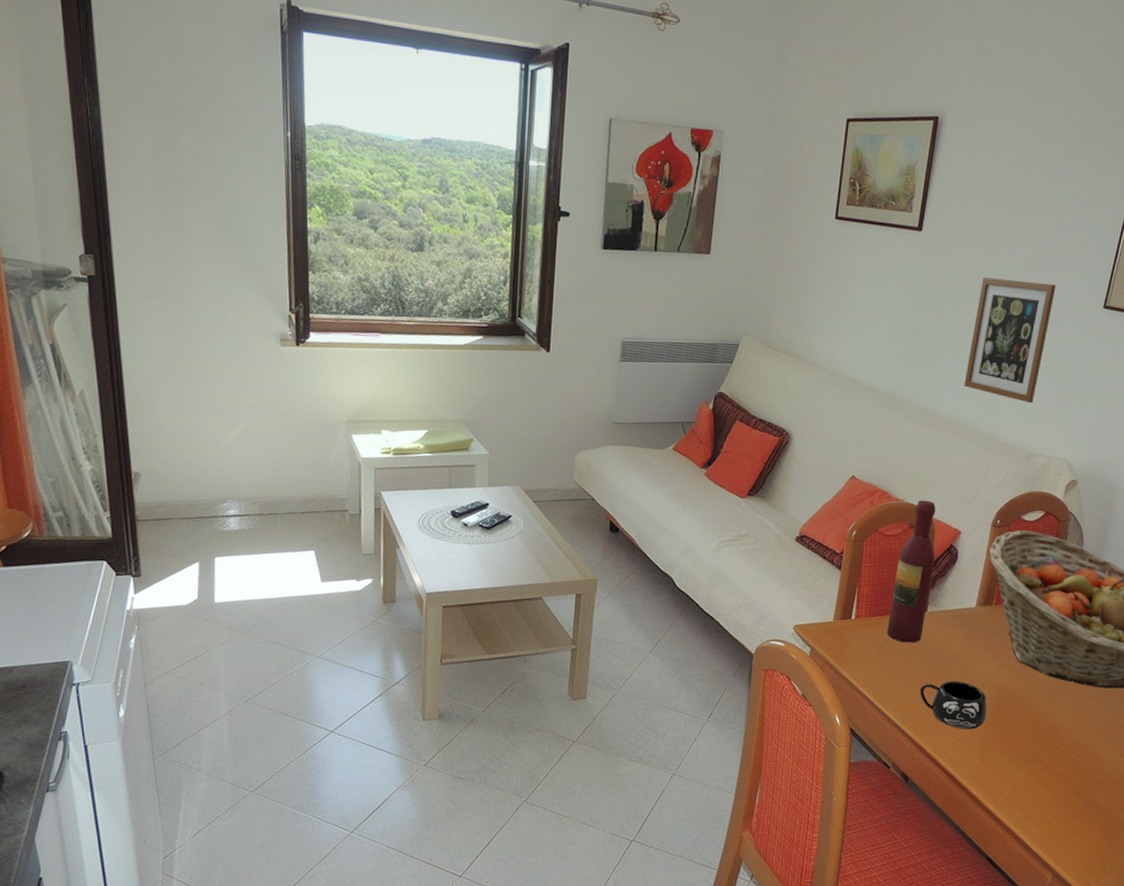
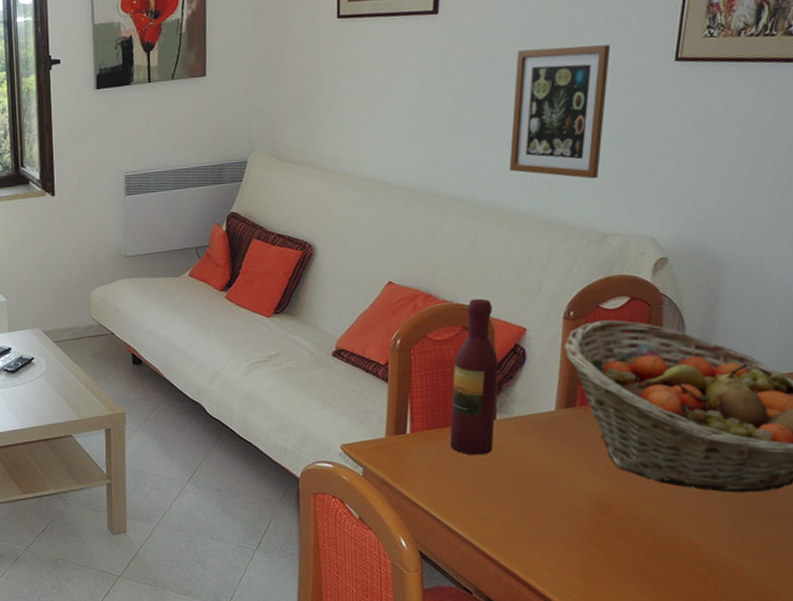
mug: present [919,681,988,730] -> none [497,494,585,548]

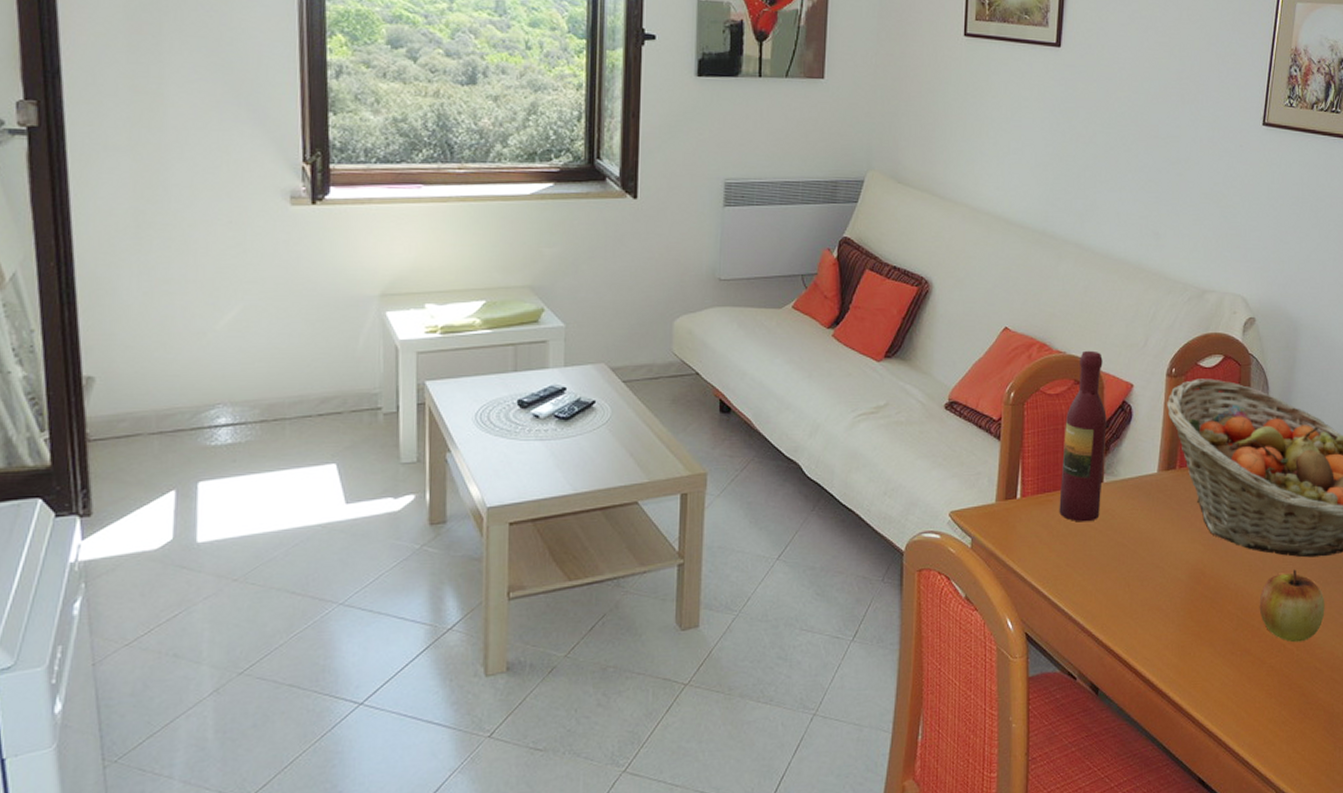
picture frame: present [509,44,611,179] -> none [1121,96,1211,234]
apple: none [675,504,756,574] -> present [1259,569,1325,643]

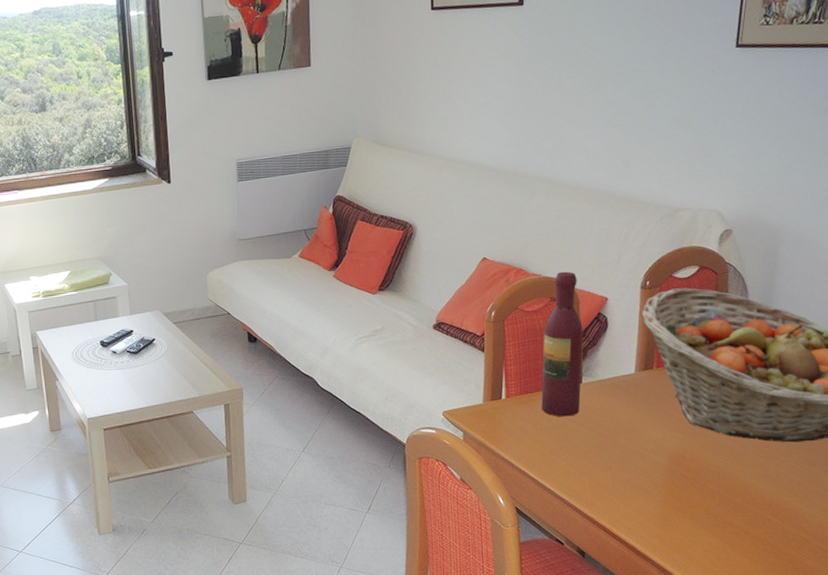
apple: present [1259,569,1325,643] -> none [741,453,812,517]

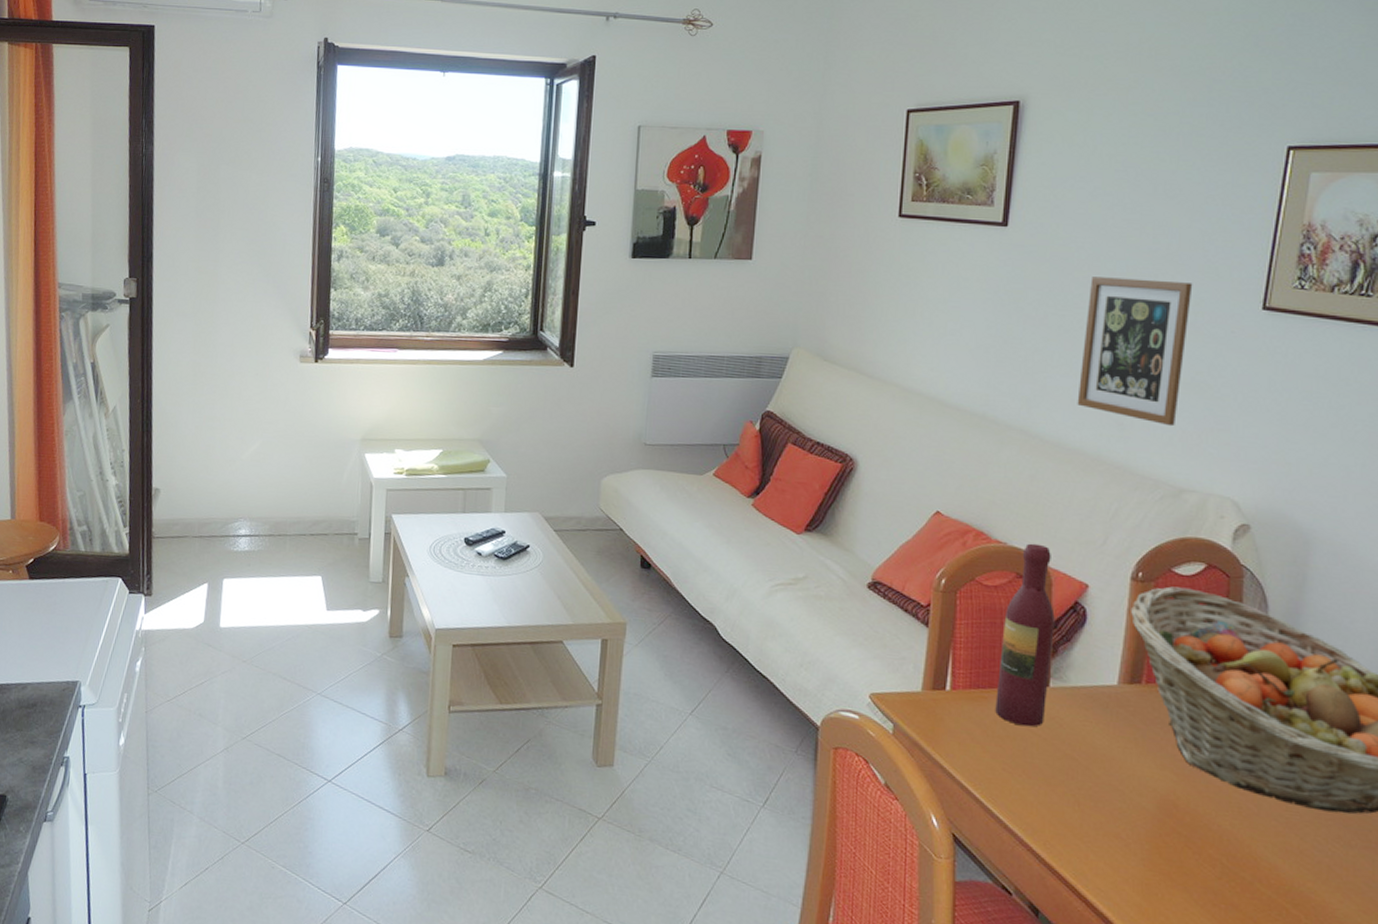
picture frame: none [590,33,679,158] -> present [1077,277,1193,427]

